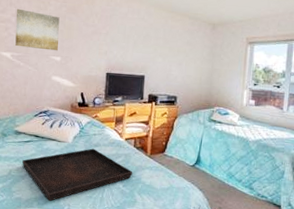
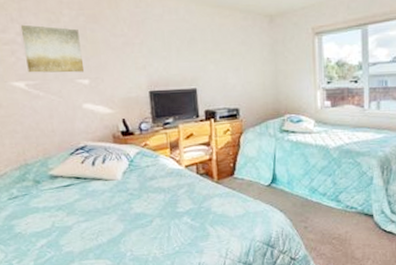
serving tray: present [22,148,133,201] -> none [66,182,201,249]

